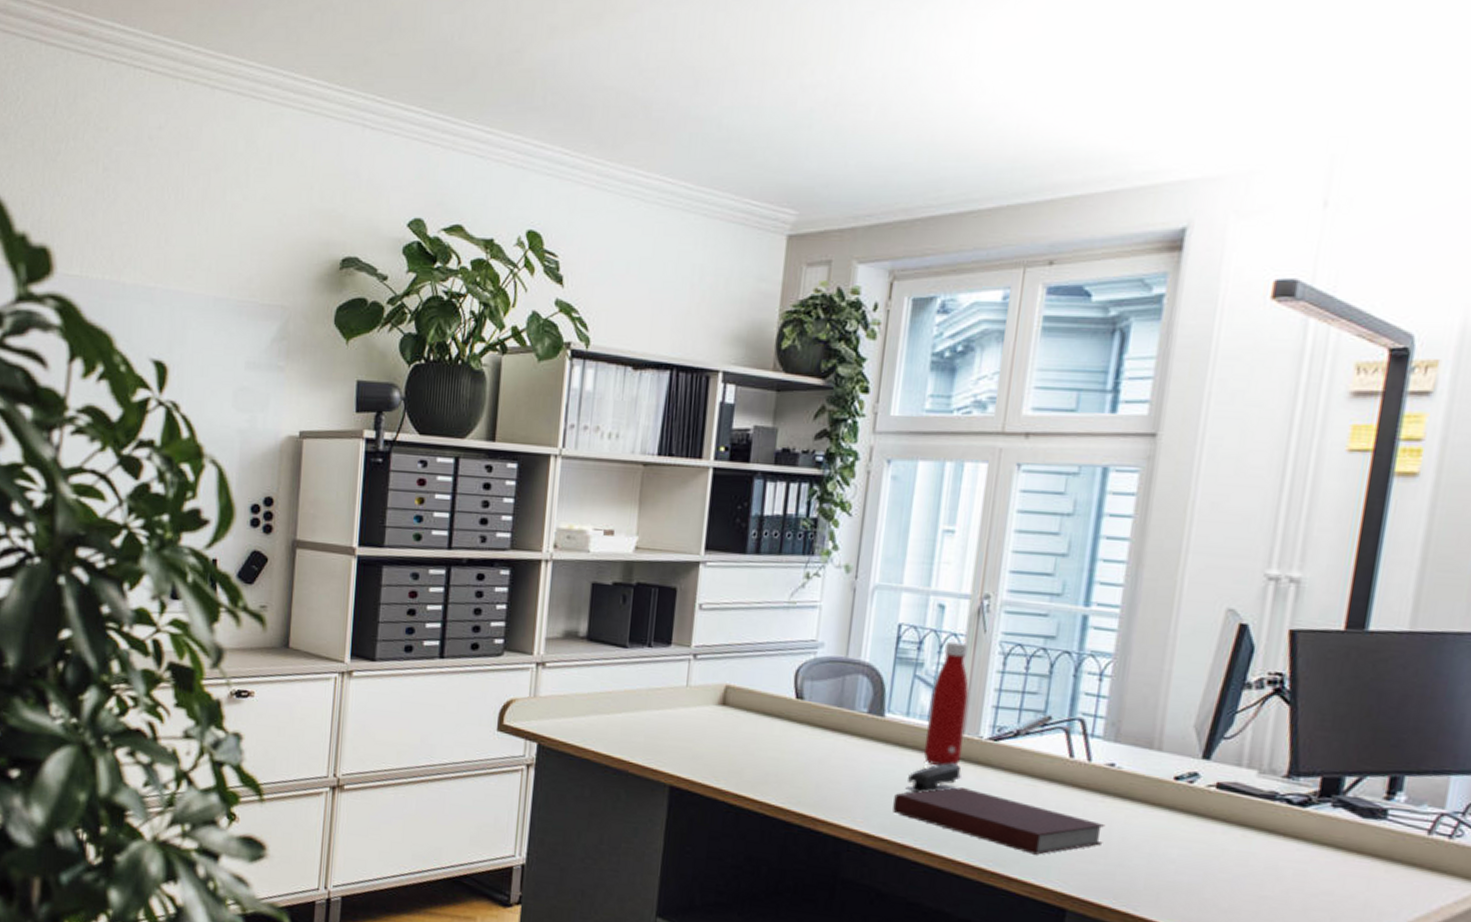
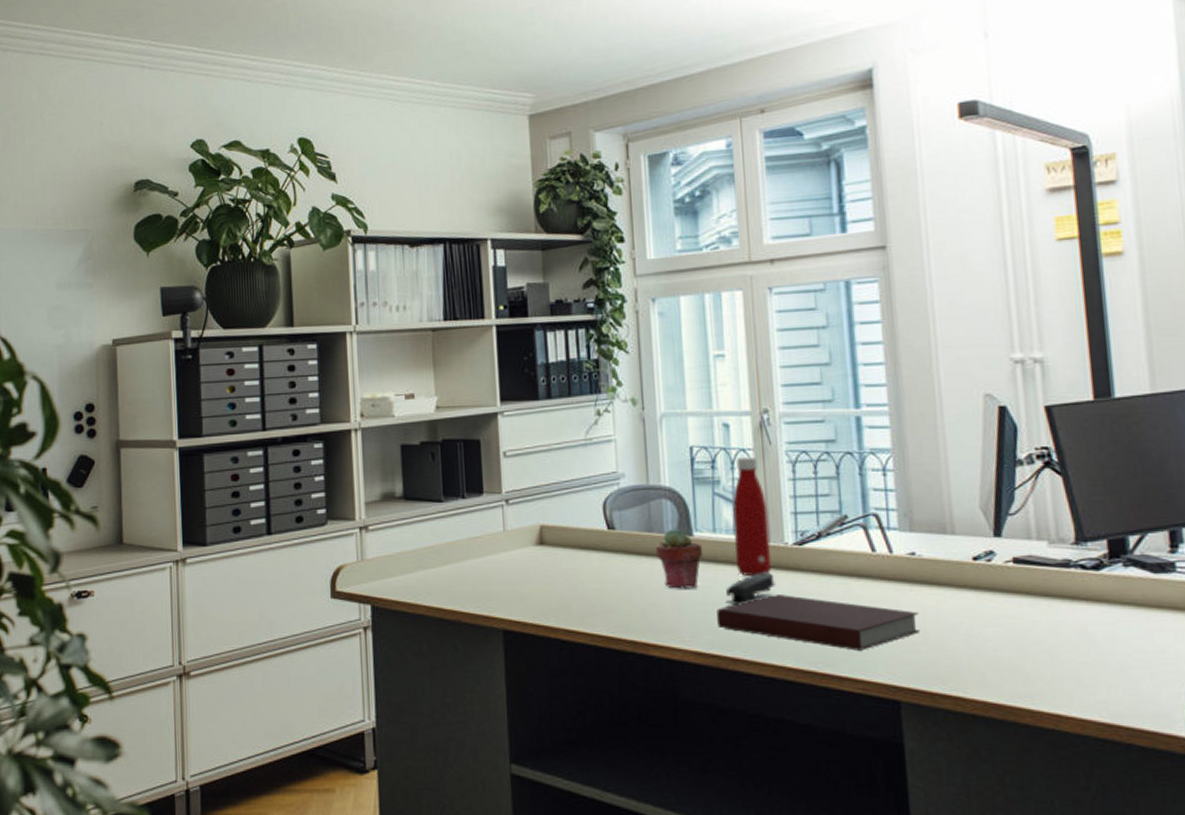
potted succulent: none [842,706,893,771] -> present [655,528,703,589]

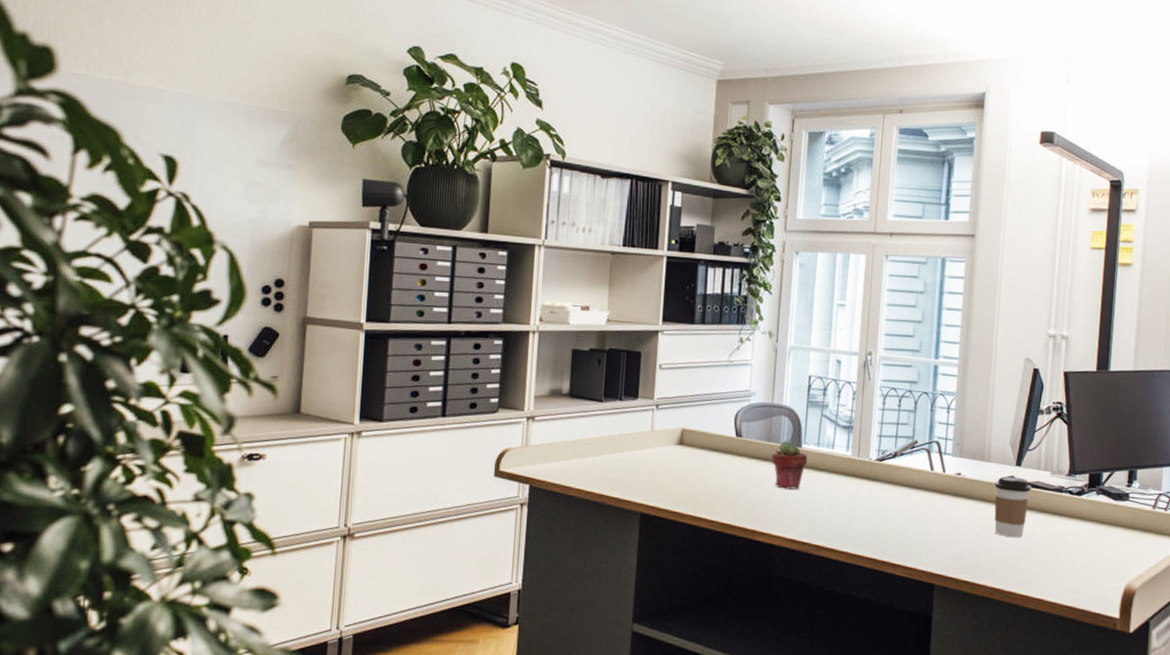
notebook: present [717,595,921,651] -> none [811,498,957,545]
stapler: present [725,572,775,605] -> none [819,480,858,504]
bottle: present [732,456,772,576] -> none [831,388,861,482]
coffee cup: none [965,552,1022,633] -> present [994,476,1031,538]

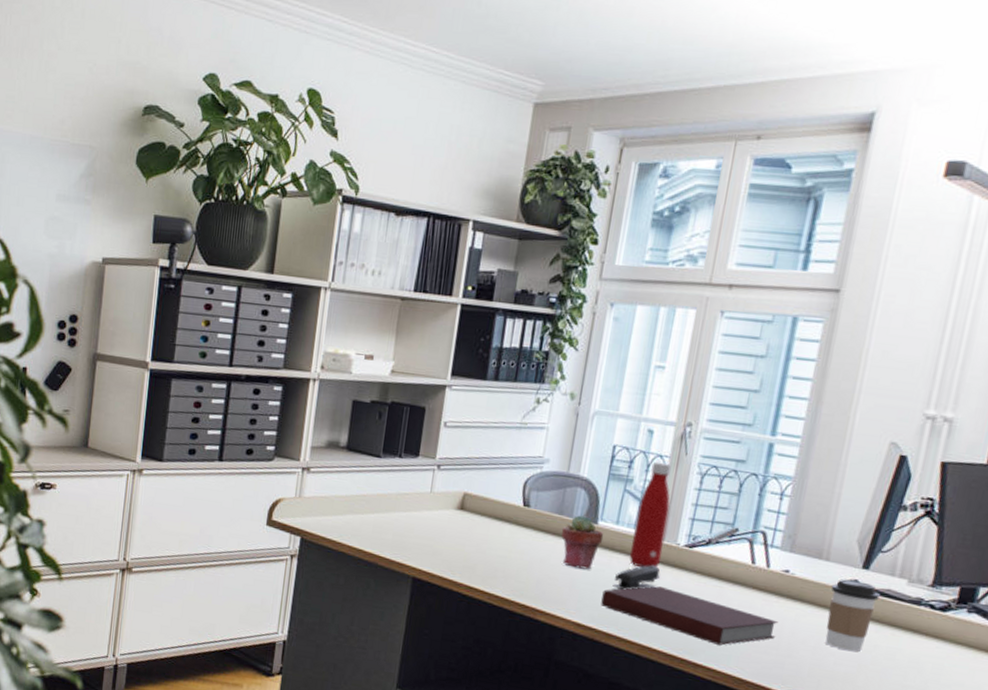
notebook: none [811,498,957,545] -> present [601,586,779,646]
stapler: none [819,480,858,504] -> present [612,565,660,590]
bottle: none [831,388,861,482] -> present [629,461,672,568]

